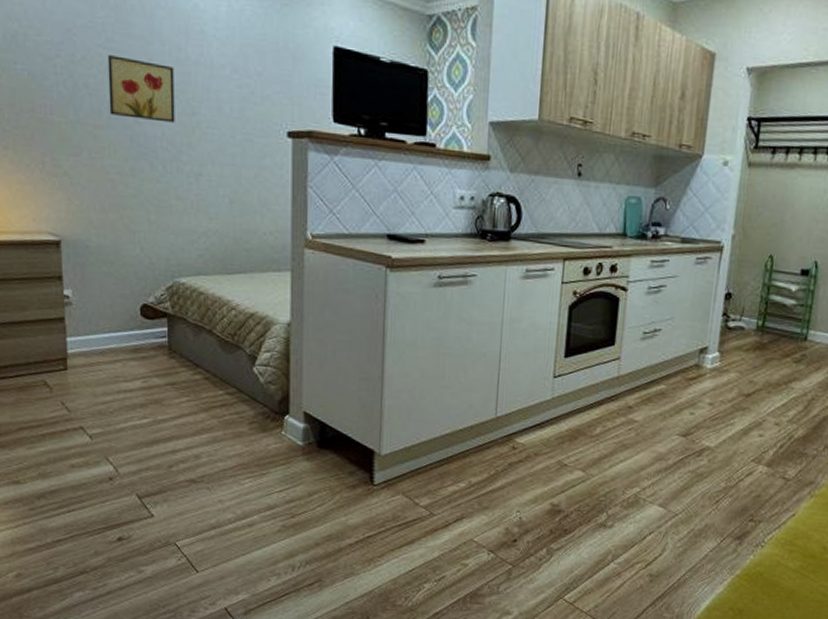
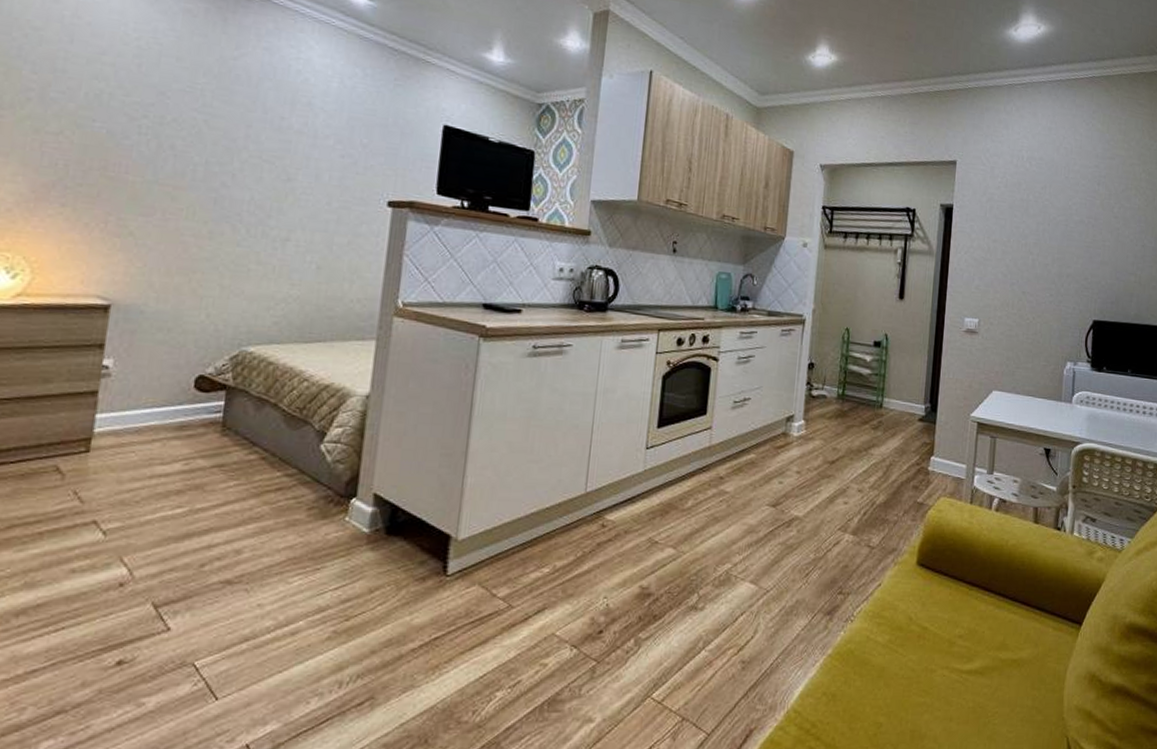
wall art: present [107,55,175,123] -> none [194,119,274,188]

